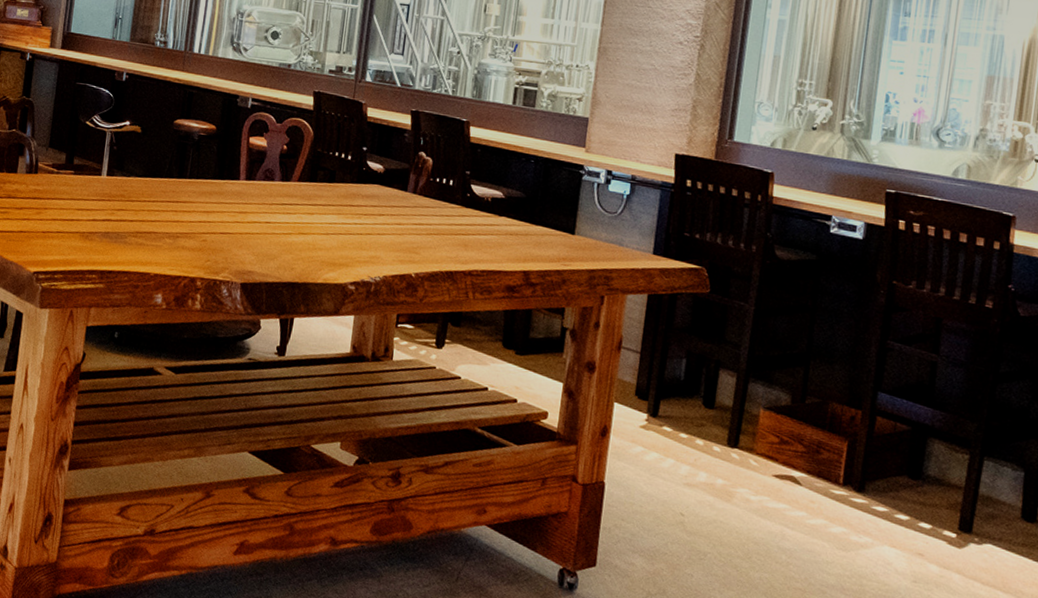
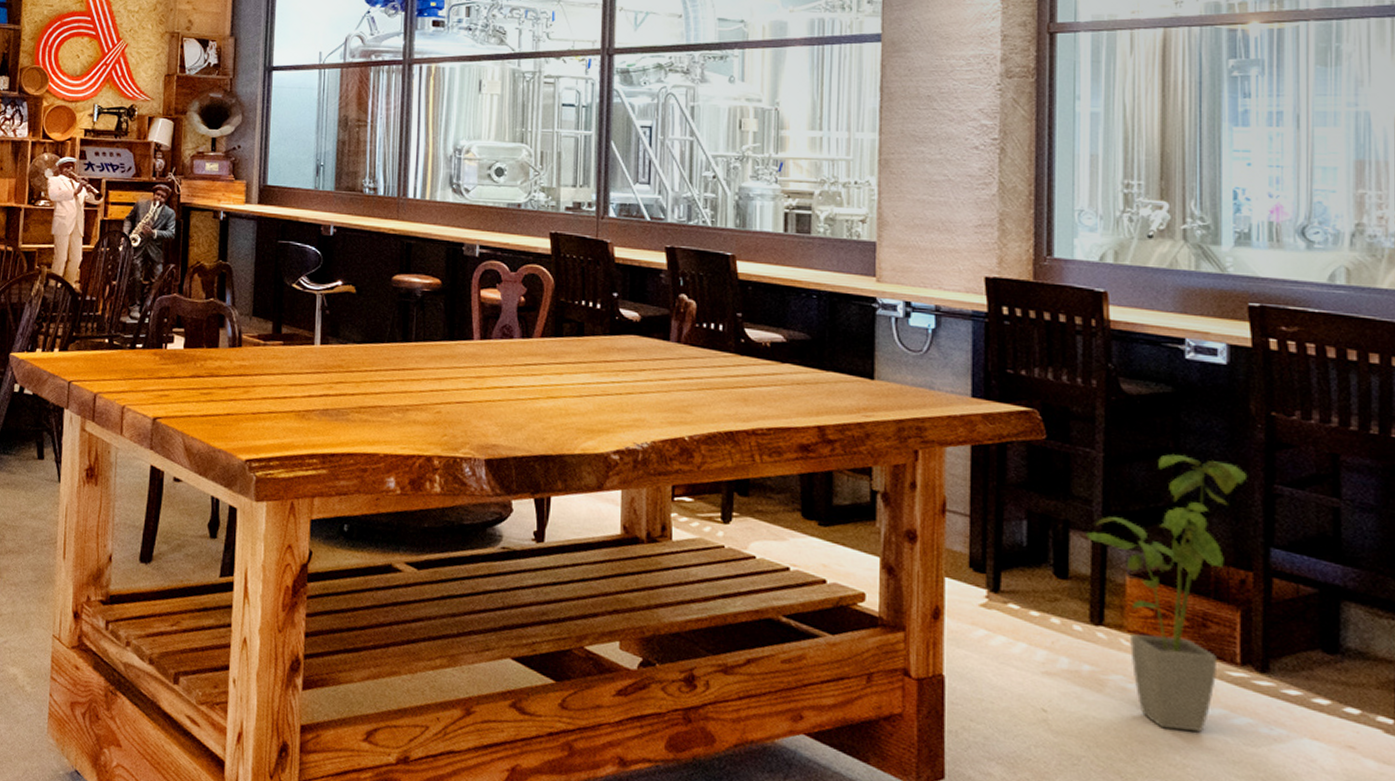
house plant: none [732,311,868,538] -> present [1086,454,1248,733]

